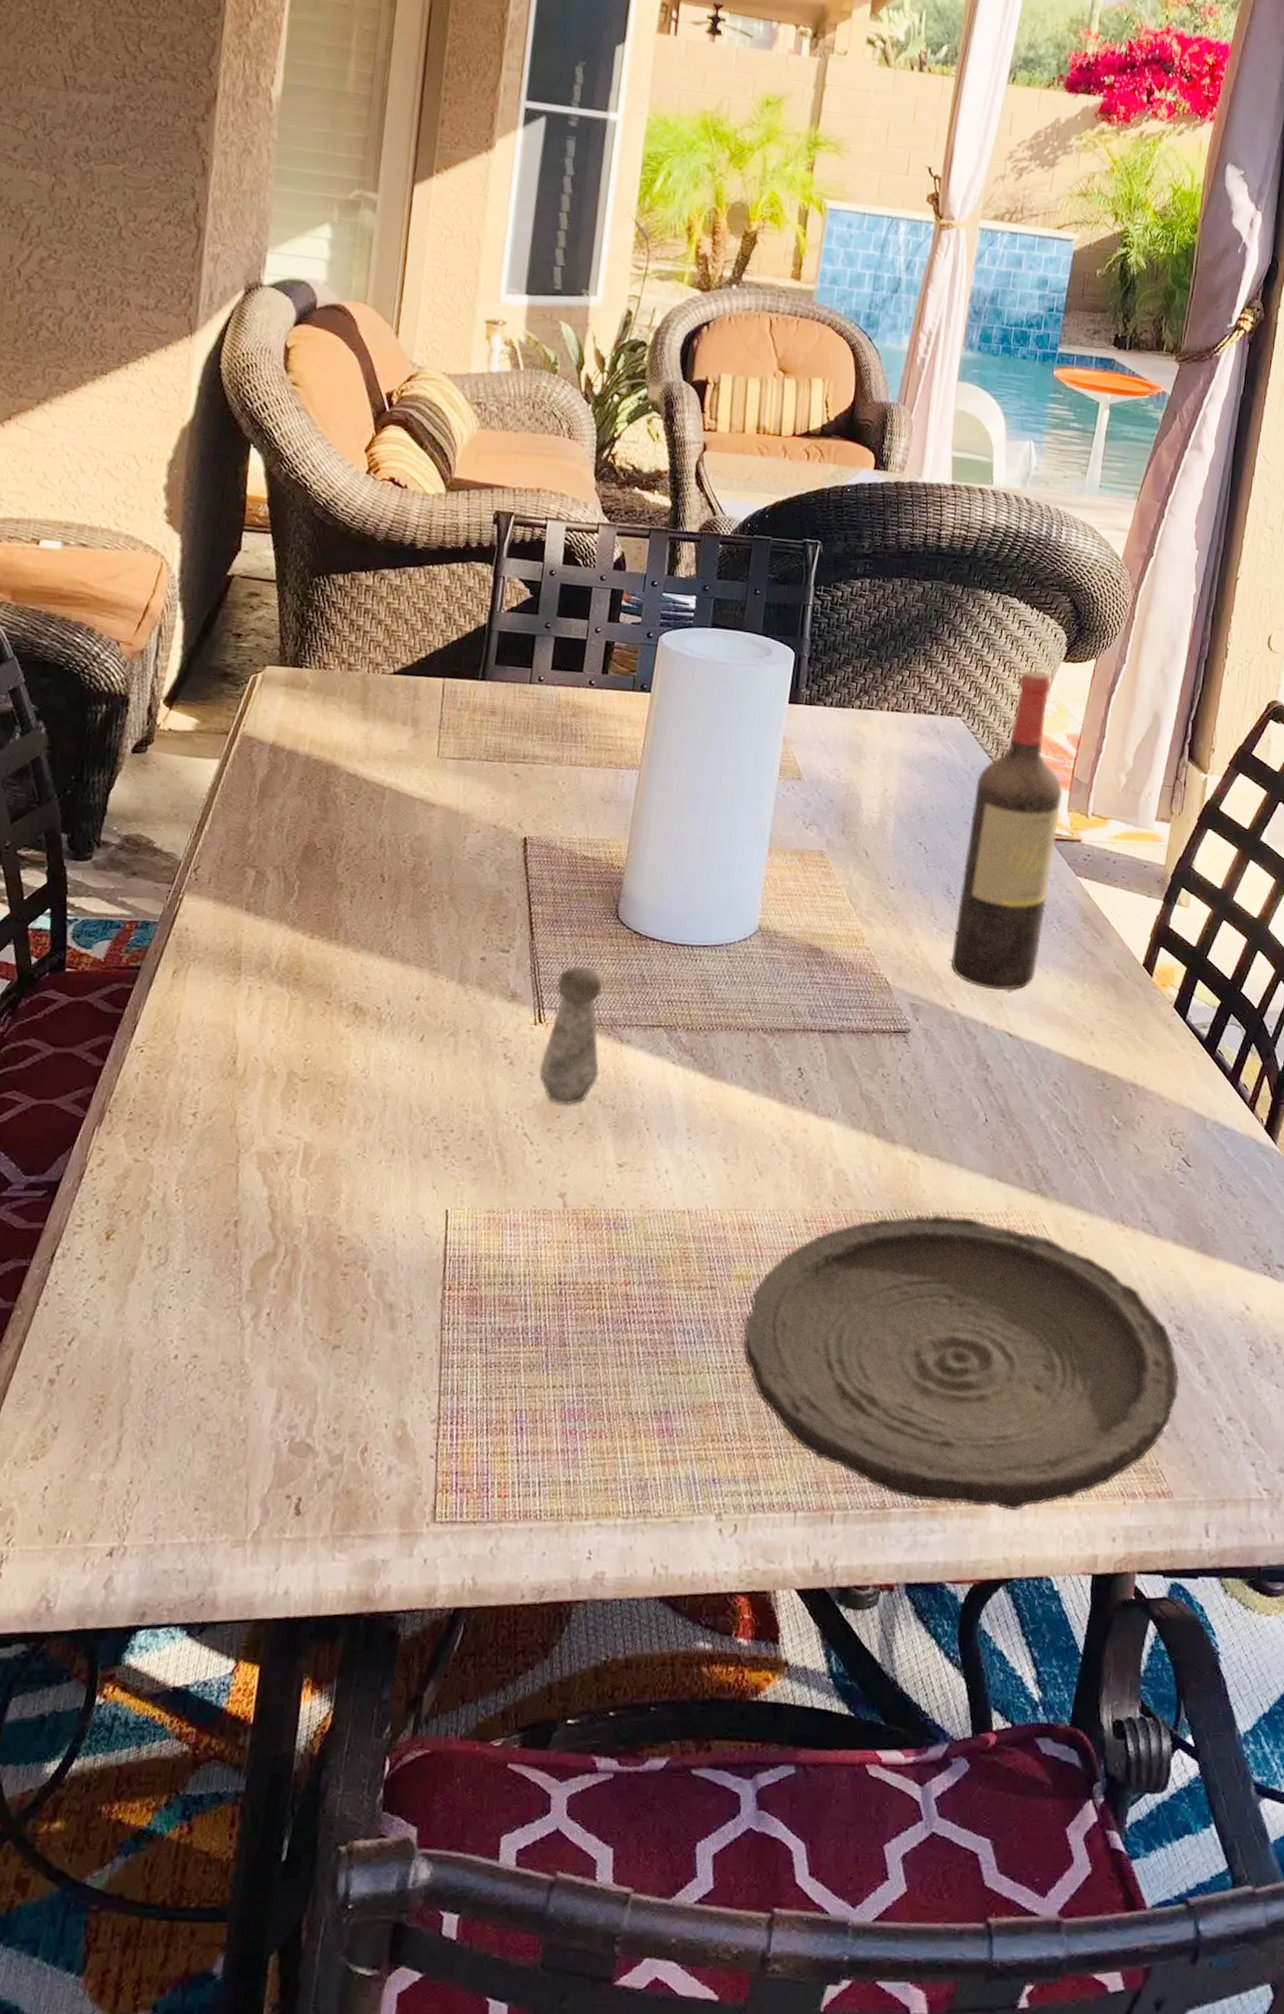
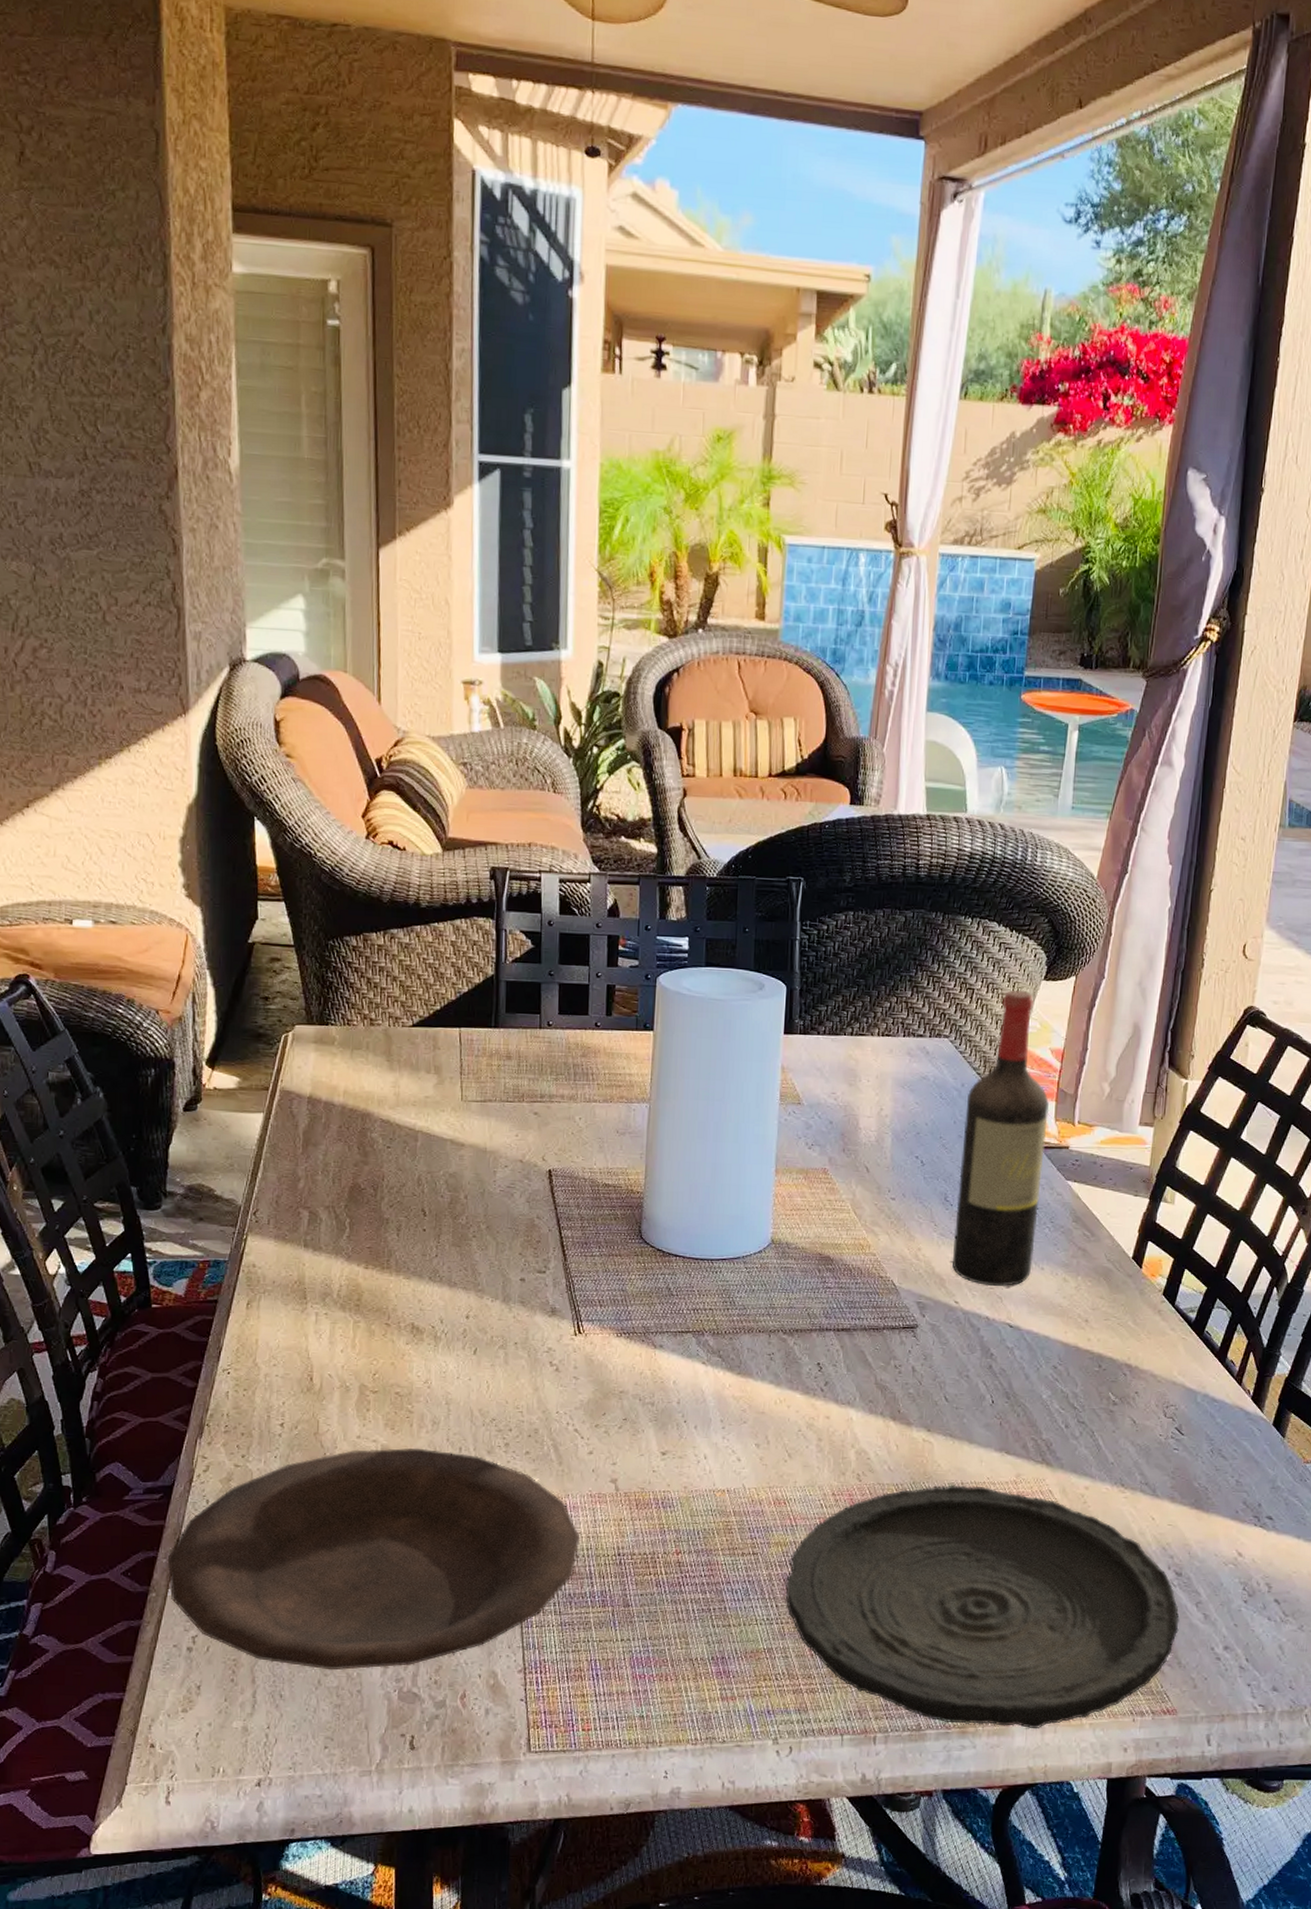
plate: none [39,1147,517,1413] -> present [168,1447,579,1671]
salt shaker: present [538,965,603,1106] -> none [582,1282,637,1404]

